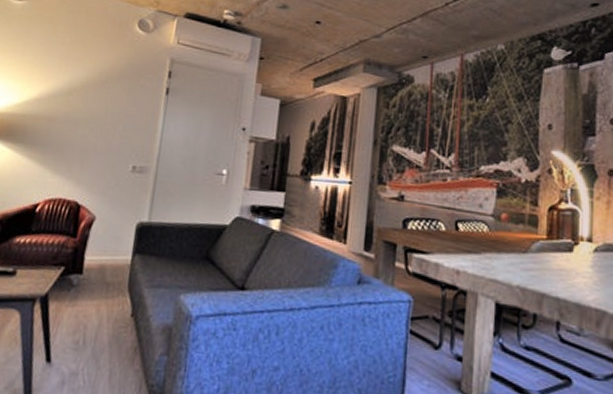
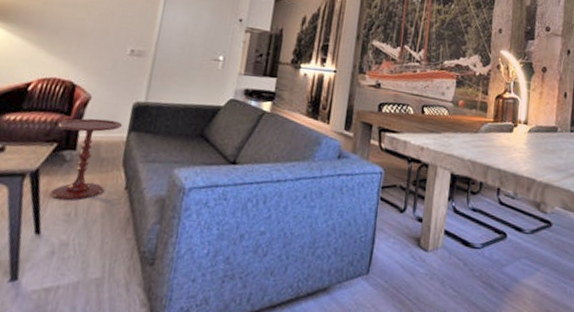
side table: none [58,240,126,328] -> present [49,118,122,201]

